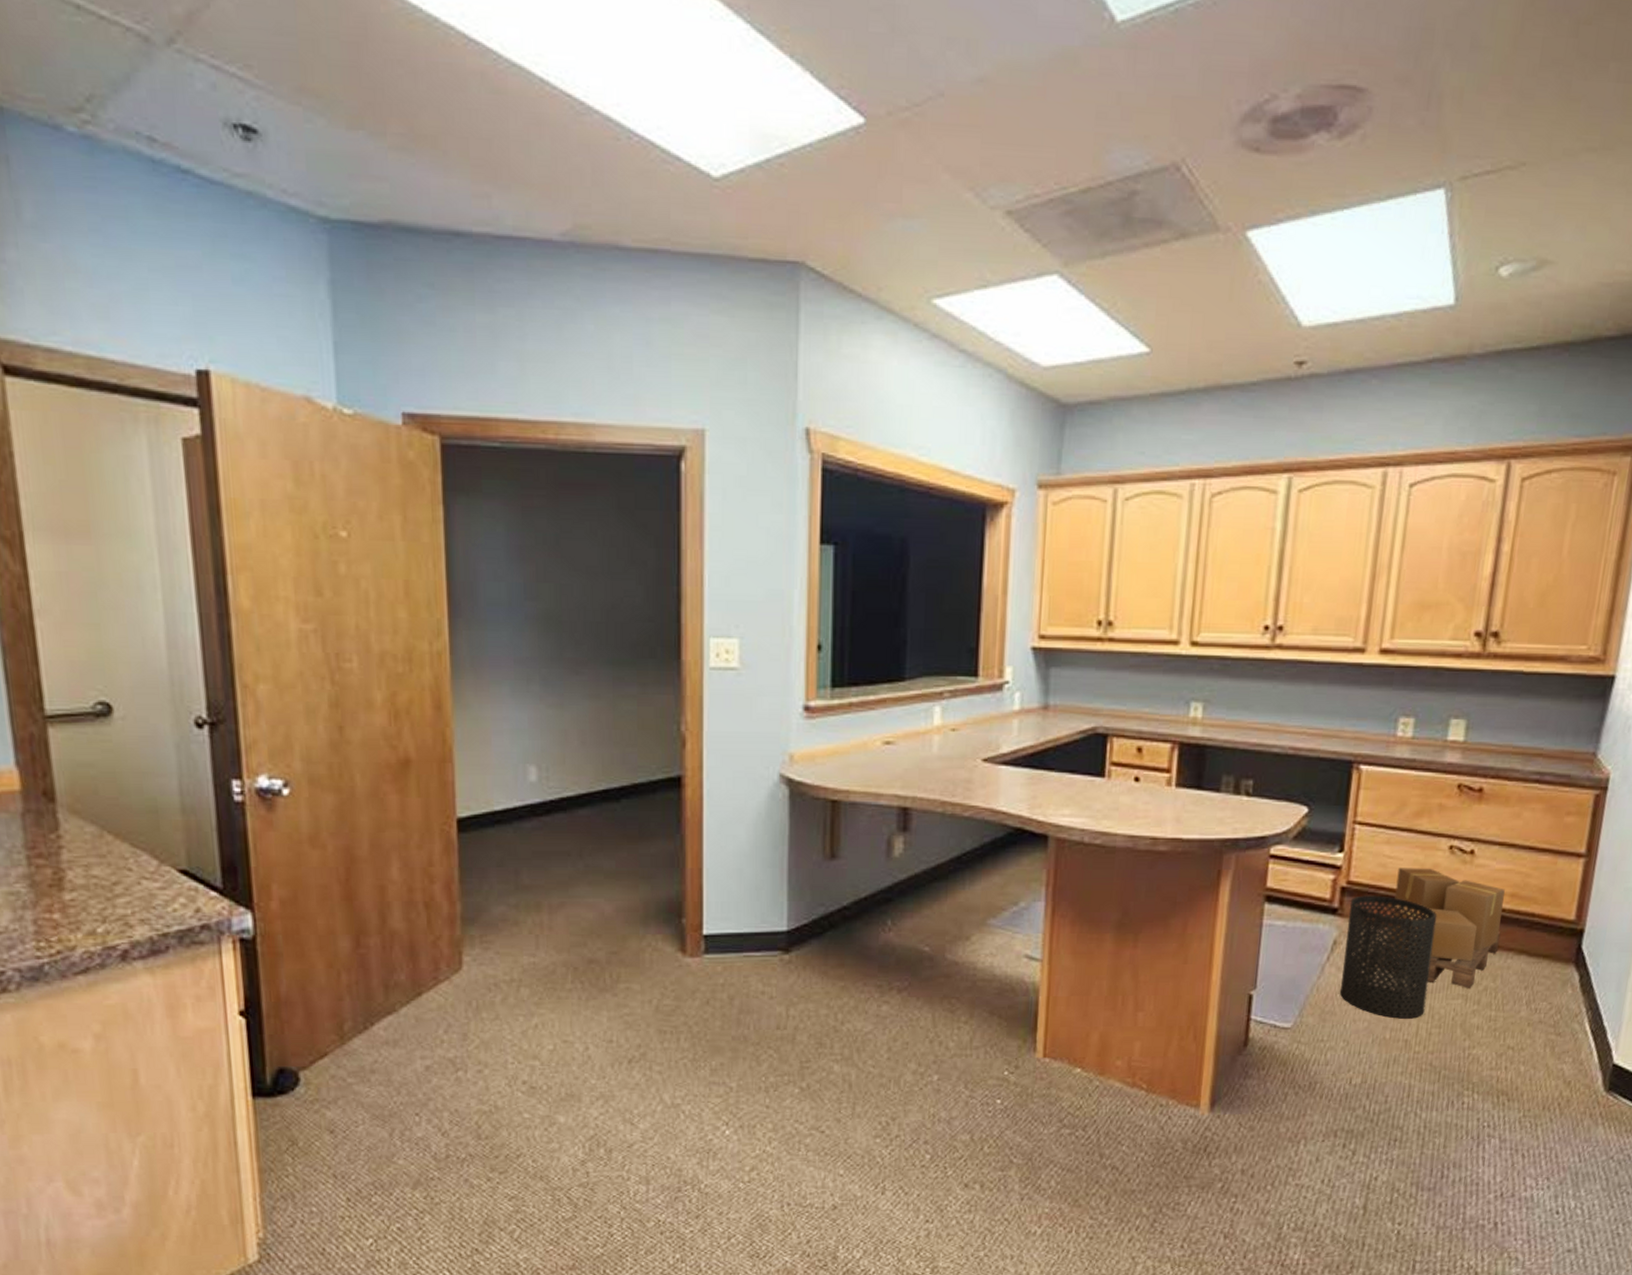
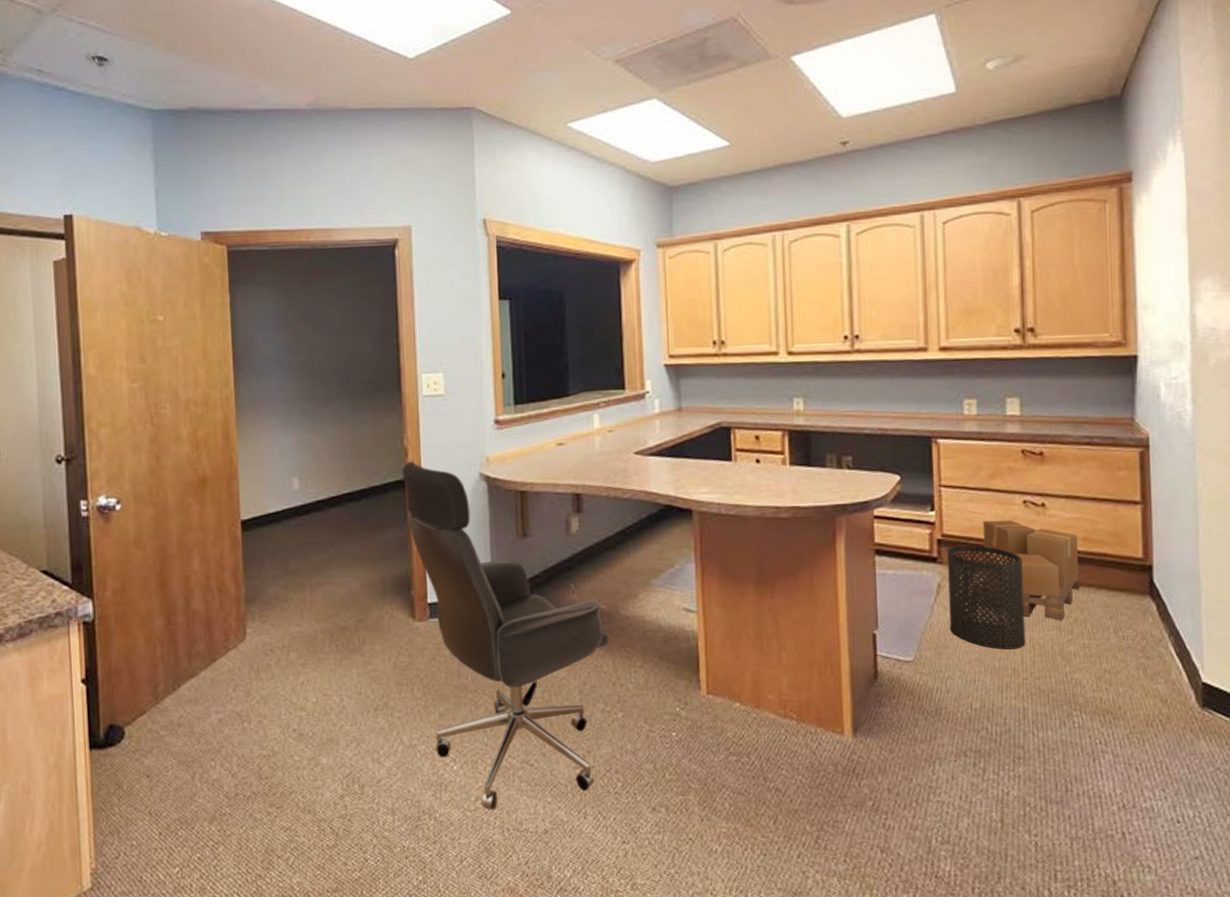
office chair: none [676,753,932,1182] -> present [402,461,611,810]

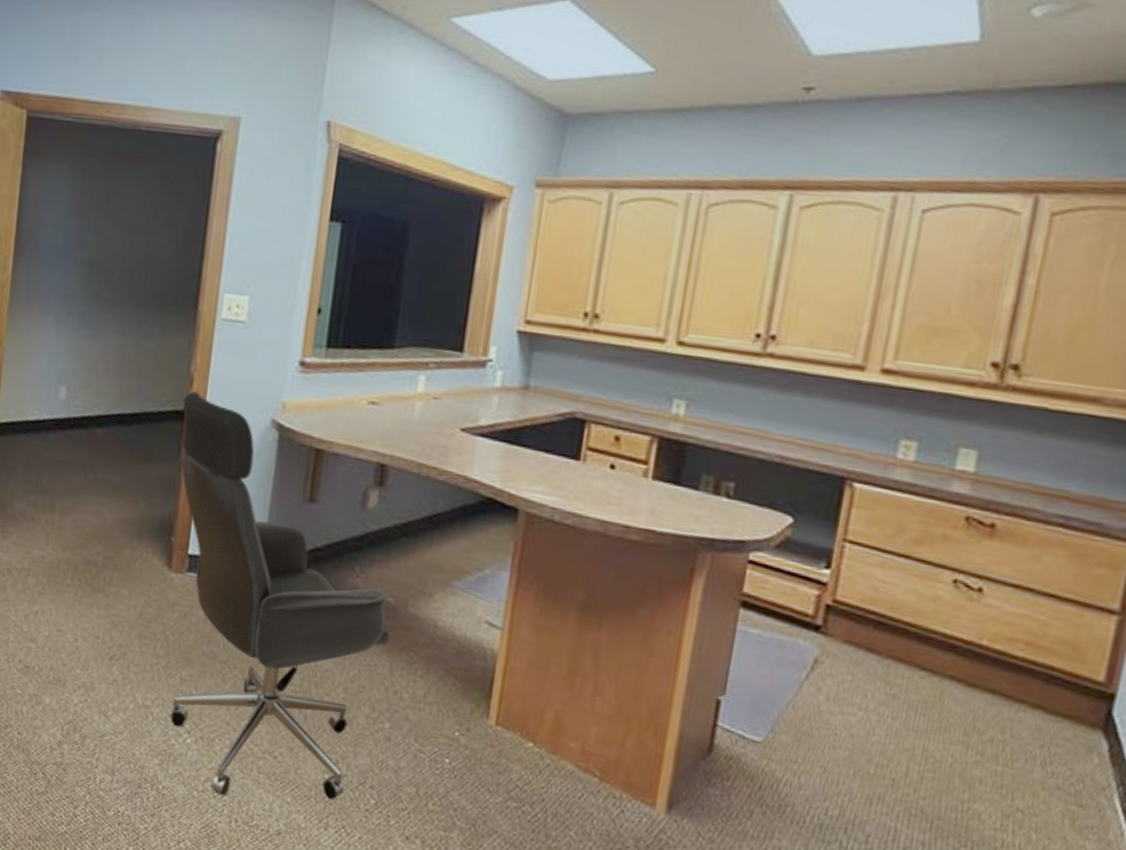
trash can: present [946,545,1026,650] -> none [819,616,936,757]
cardboard boxes: present [981,520,1081,622] -> none [868,594,1018,737]

